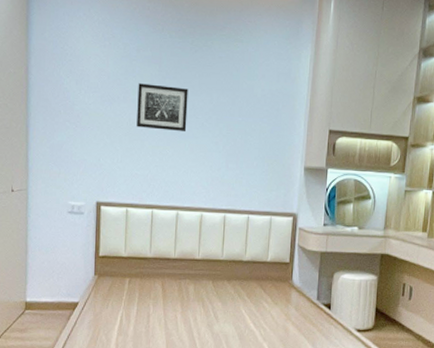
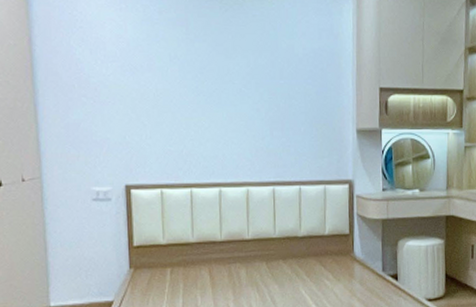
wall art: present [137,83,188,131] -> none [163,49,223,99]

